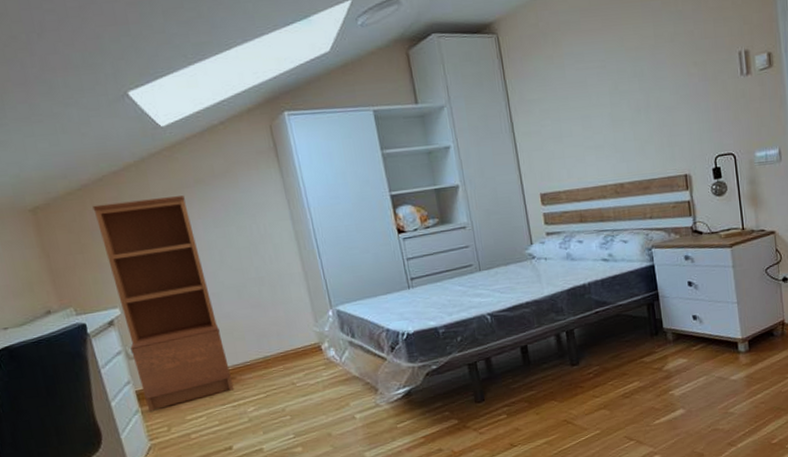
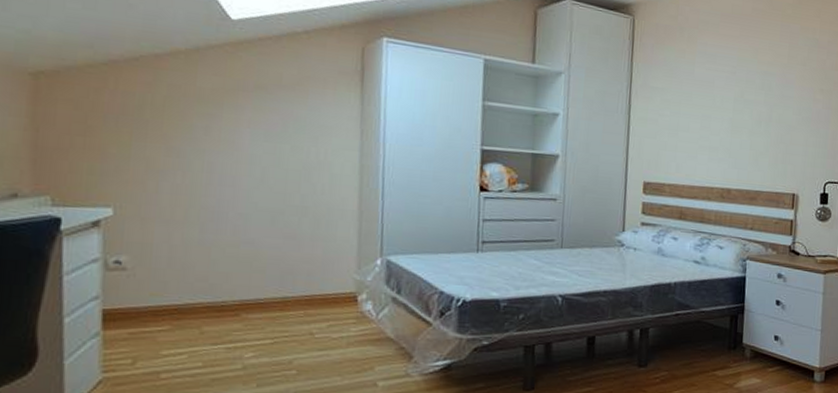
bookshelf: present [92,196,235,411] -> none [112,85,237,337]

